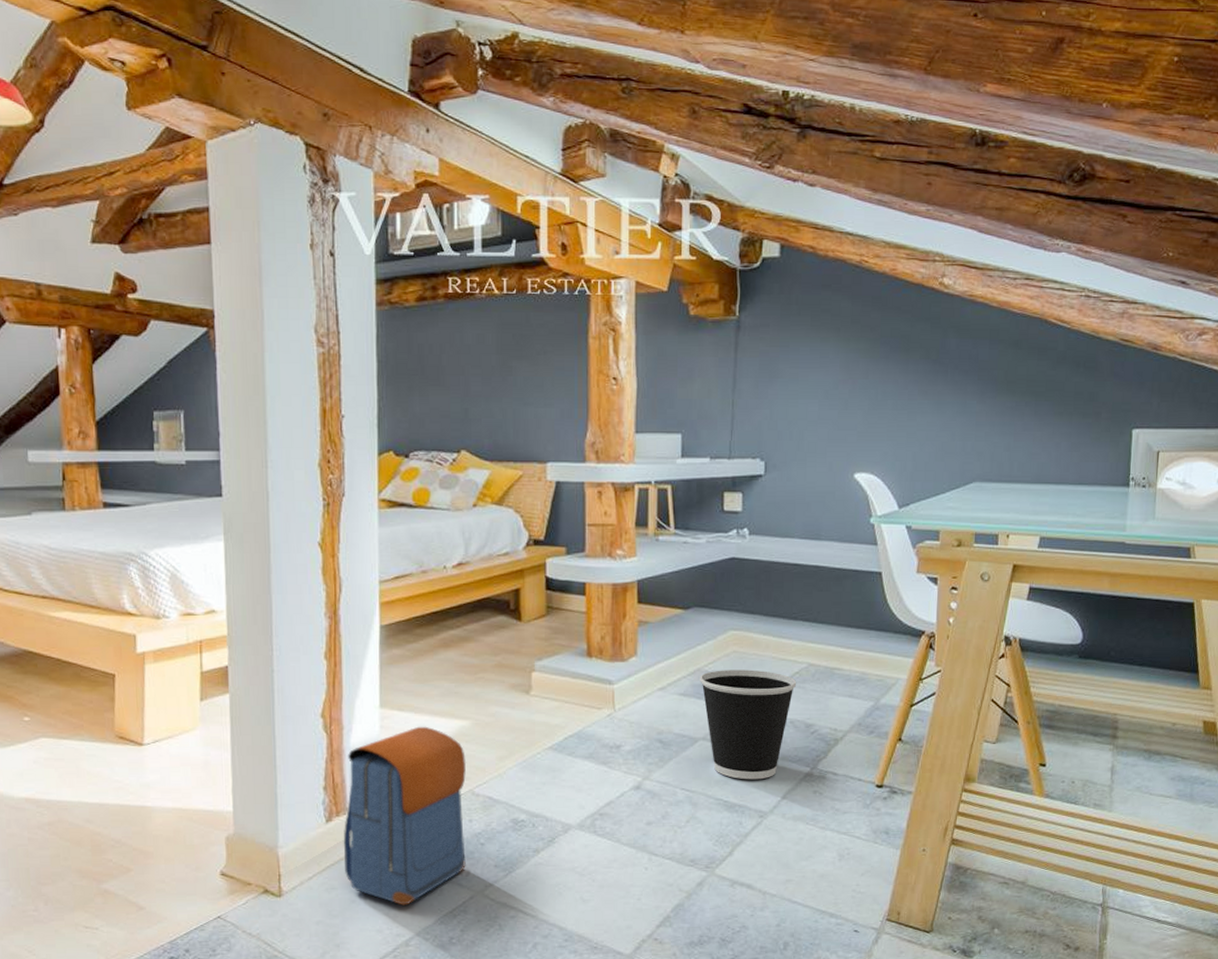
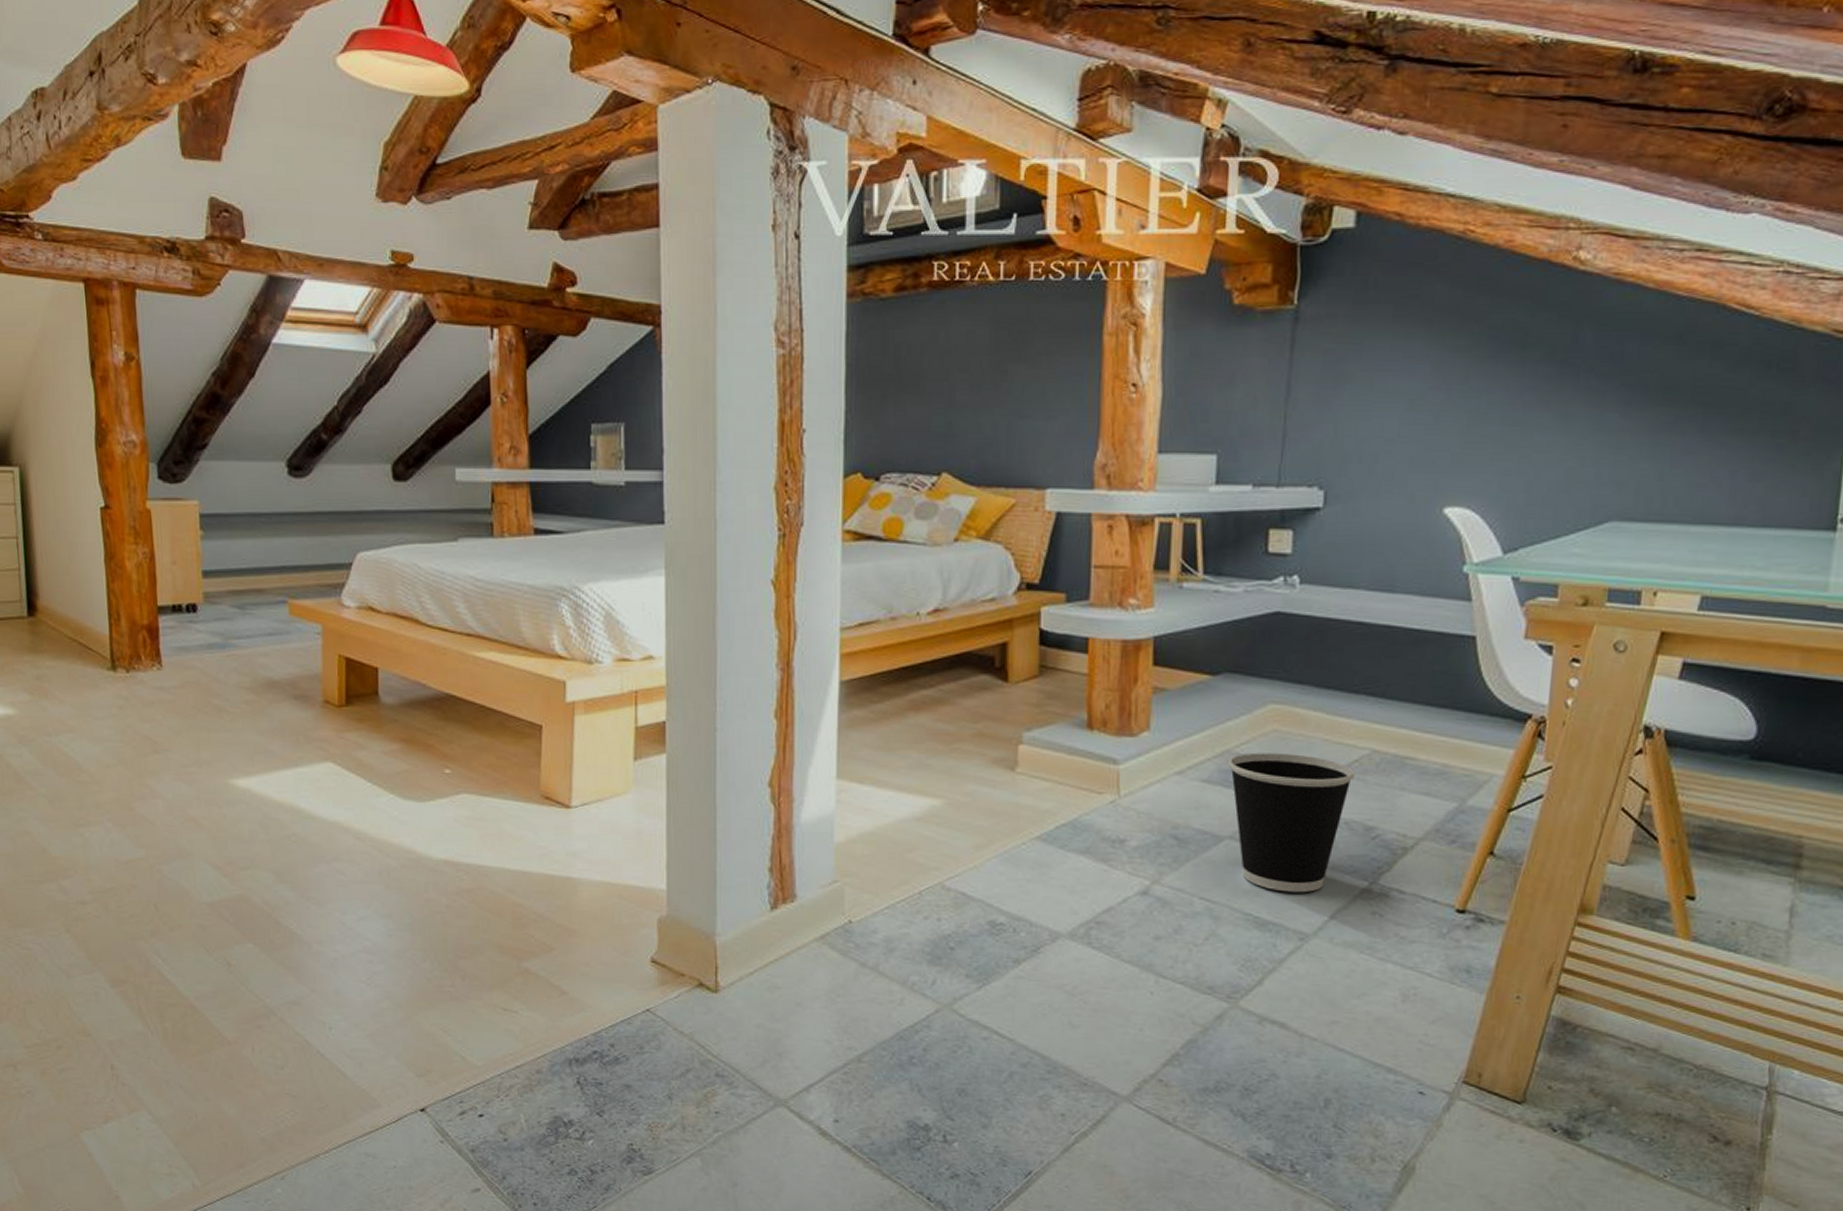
backpack: present [343,726,466,905] -> none [789,803,935,1014]

